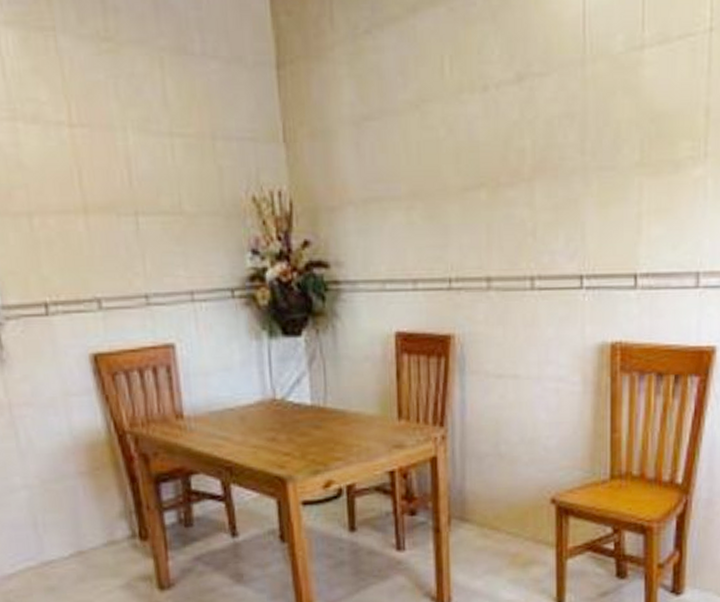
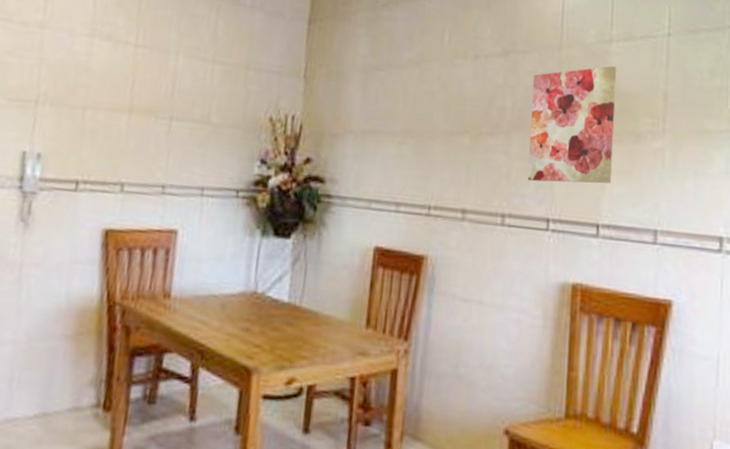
wall art: none [554,80,651,235] -> present [527,66,617,184]

